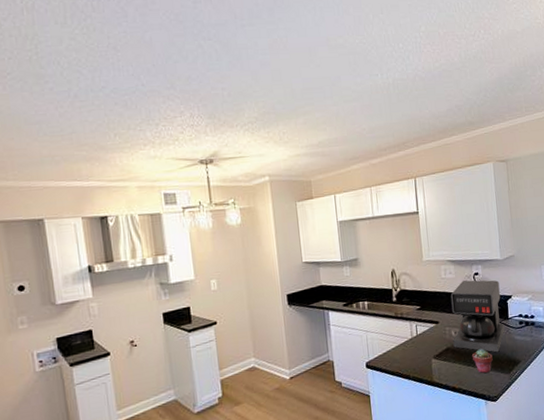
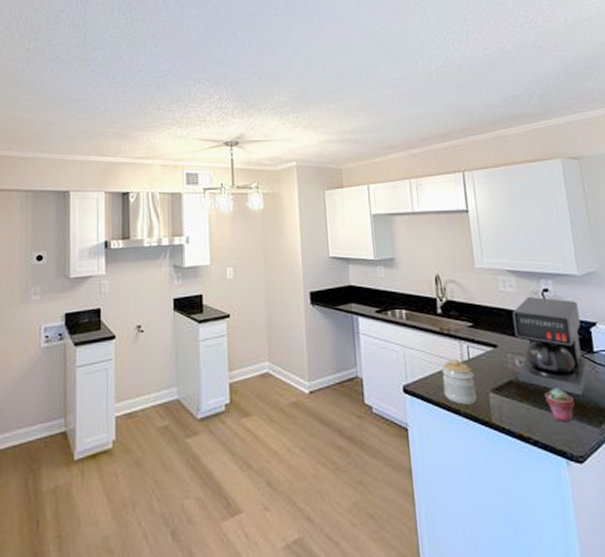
jar: none [396,336,422,371] -> present [441,359,477,405]

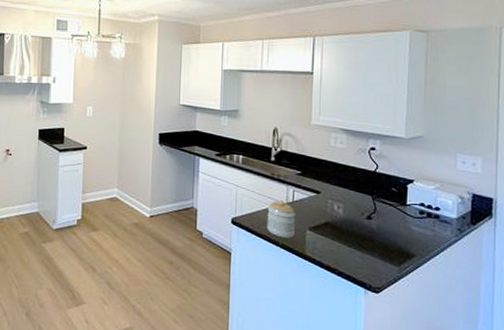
coffee maker: present [512,296,590,396] -> none [334,152,400,240]
potted succulent: present [544,388,575,422] -> none [354,231,381,260]

